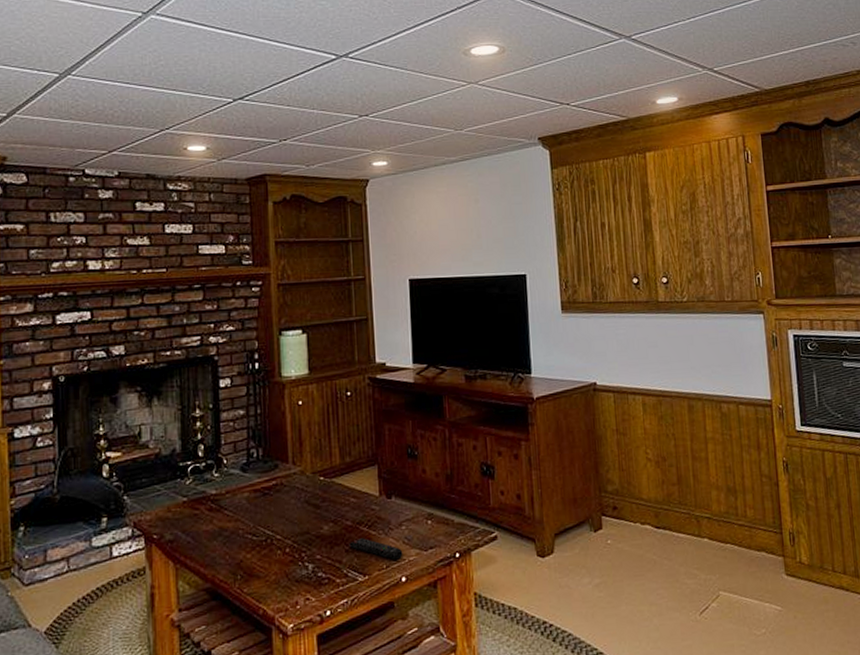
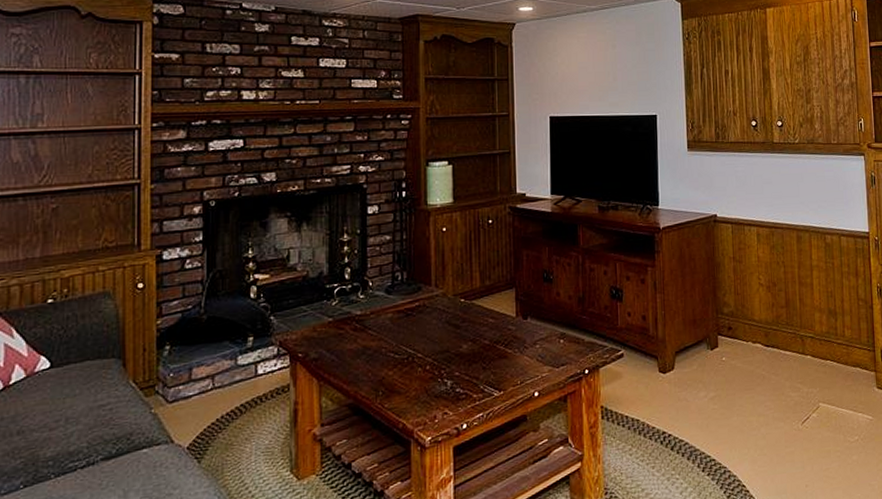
remote control: present [349,538,403,560] -> none [486,356,537,377]

